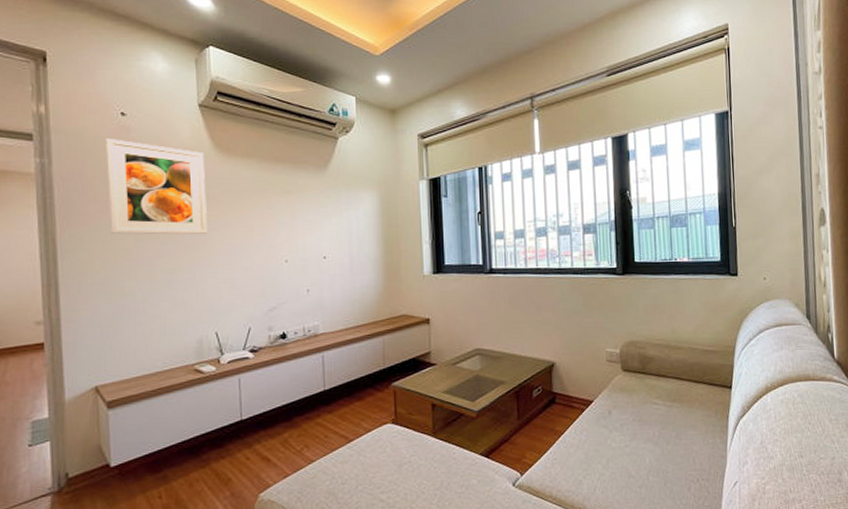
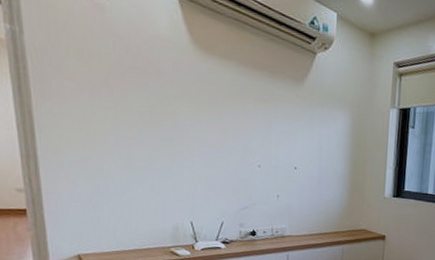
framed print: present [106,137,208,235] -> none [79,14,185,129]

